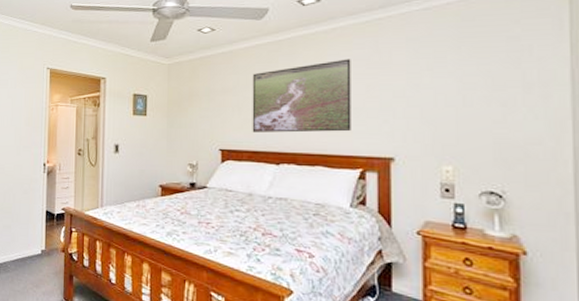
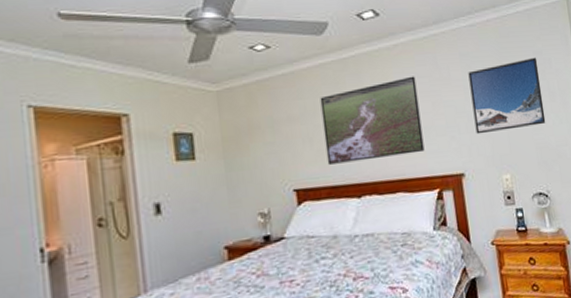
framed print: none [414,43,513,121] -> present [468,57,546,134]

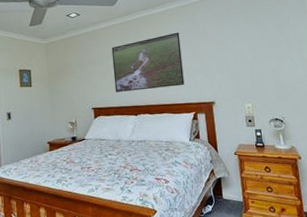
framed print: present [468,57,546,134] -> none [220,17,283,74]

